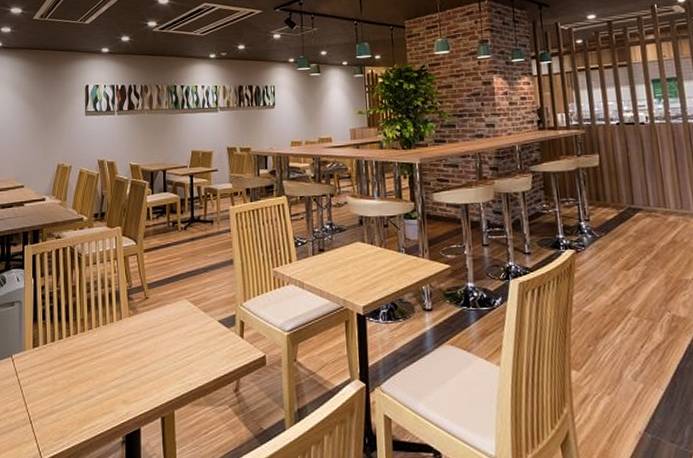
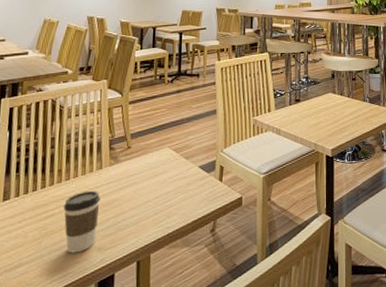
coffee cup: none [88,341,122,404] -> present [64,190,100,253]

